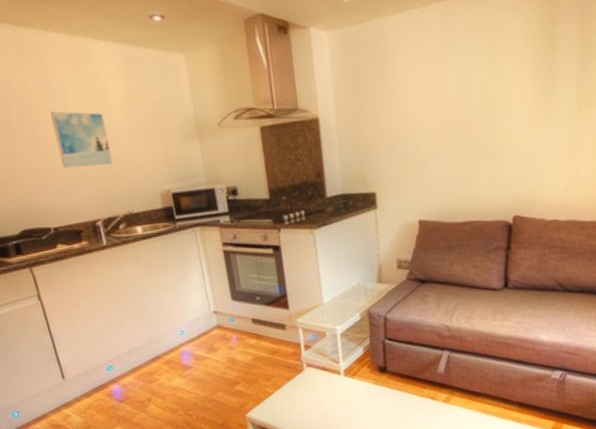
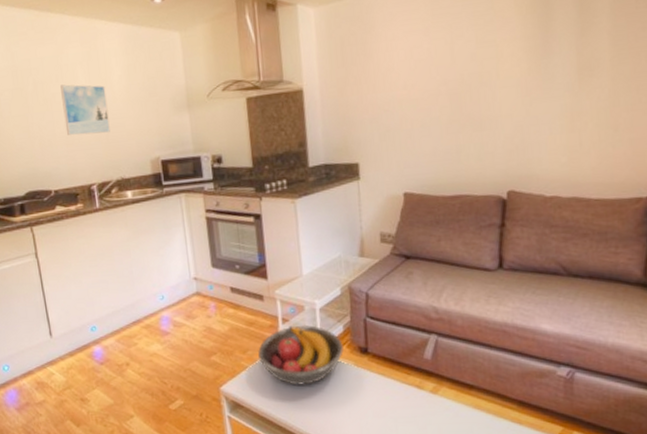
fruit bowl: none [282,350,364,406] -> present [258,325,344,385]

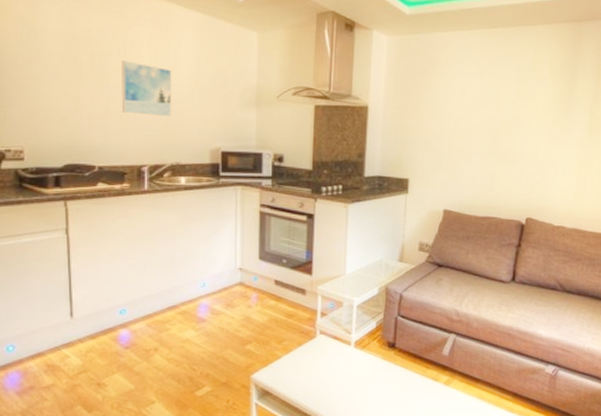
fruit bowl: present [258,325,344,385] -> none [294,319,374,375]

